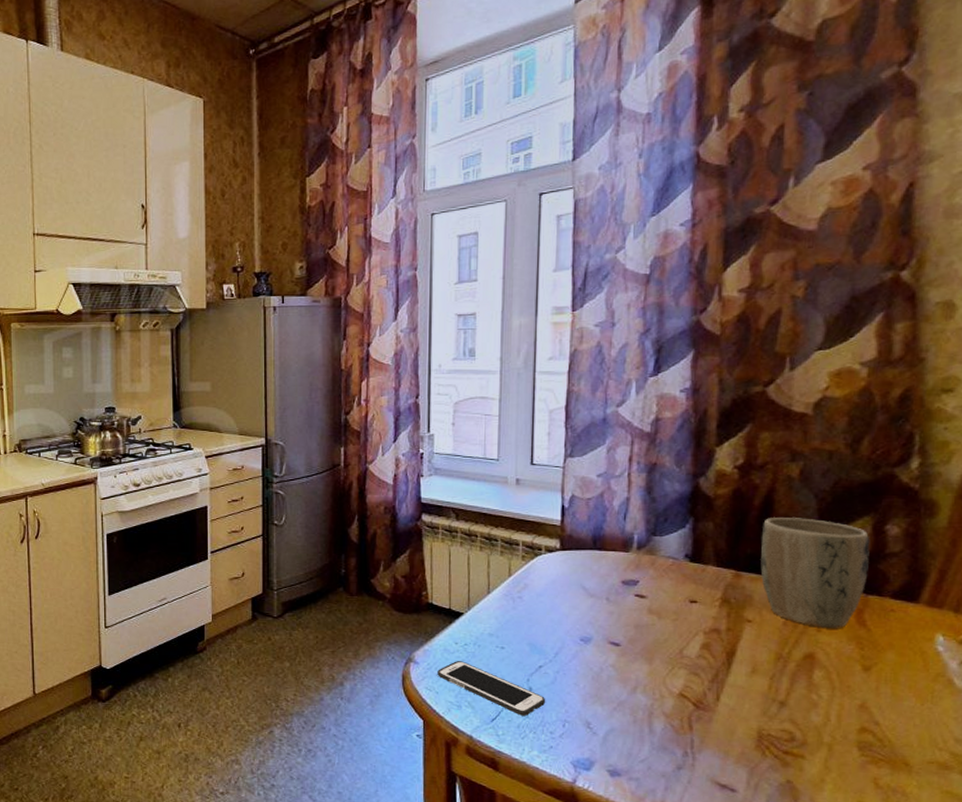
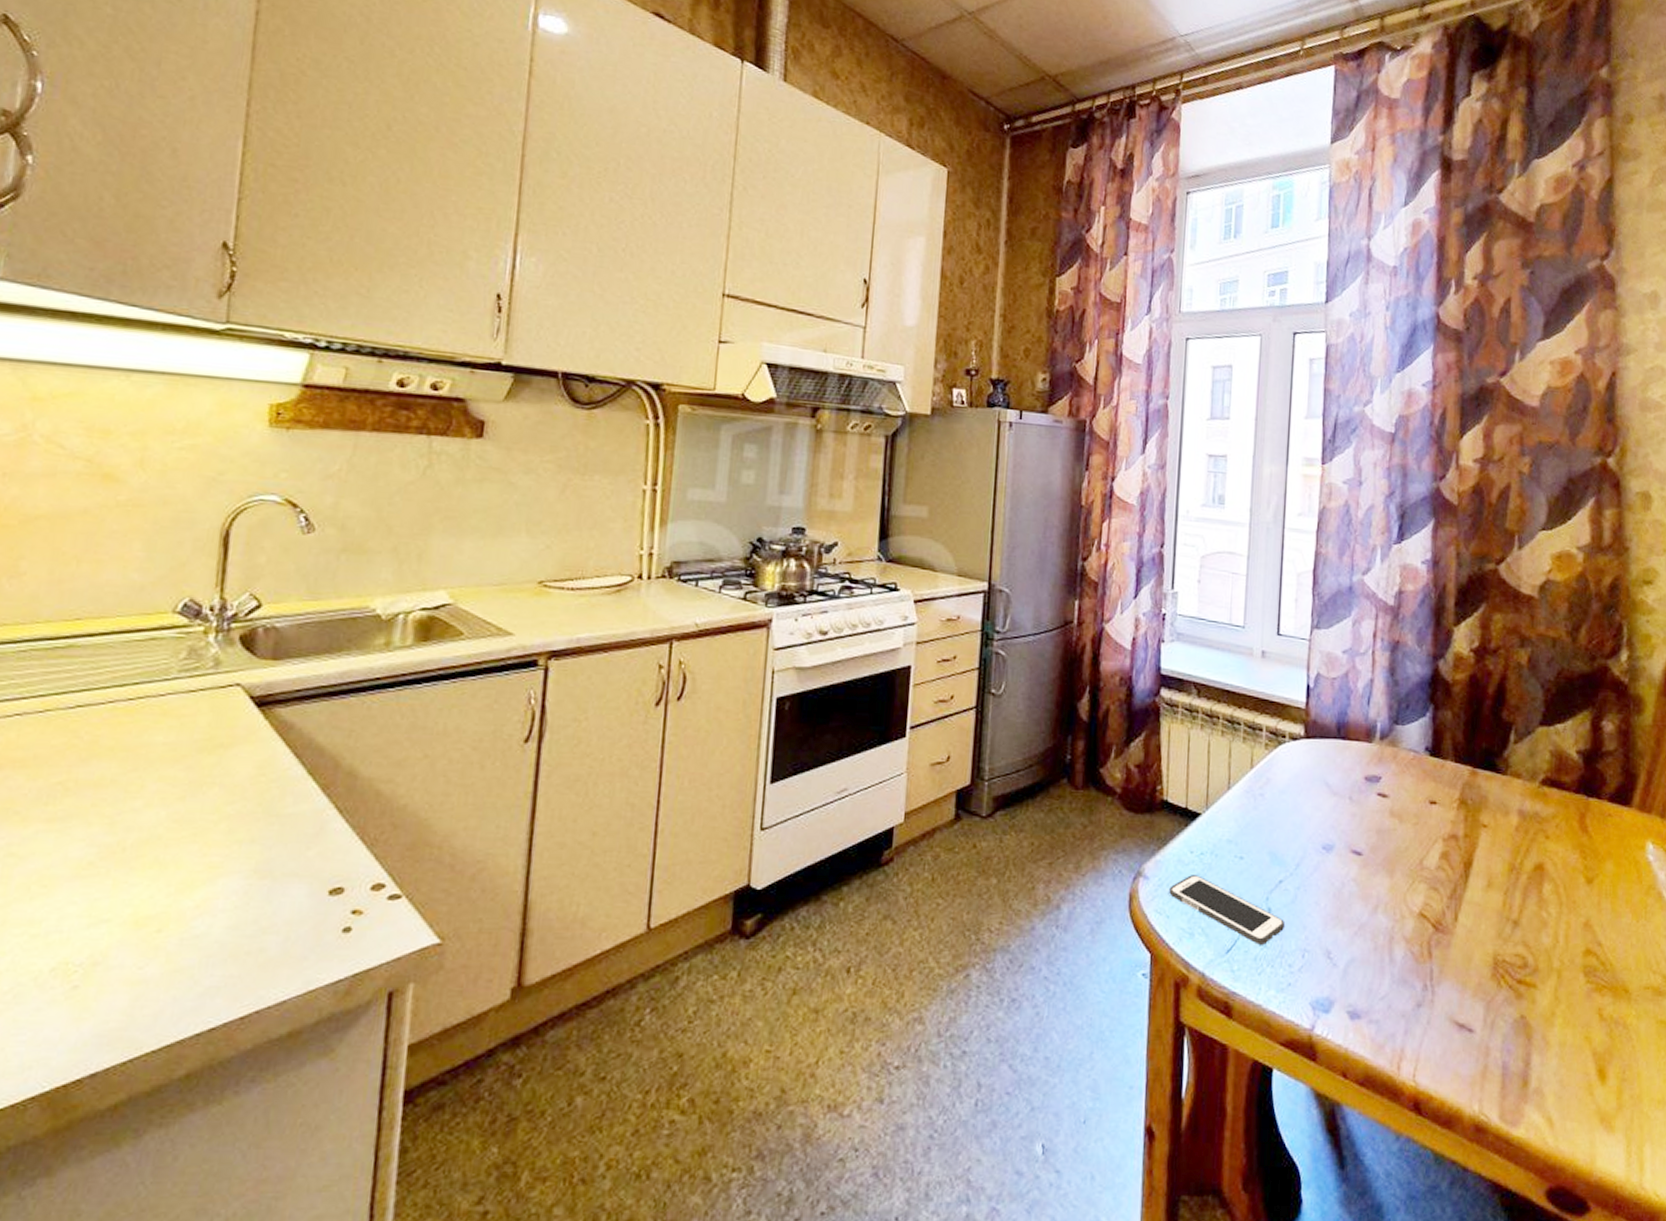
plant pot: present [760,518,870,628] -> none [1494,708,1589,835]

